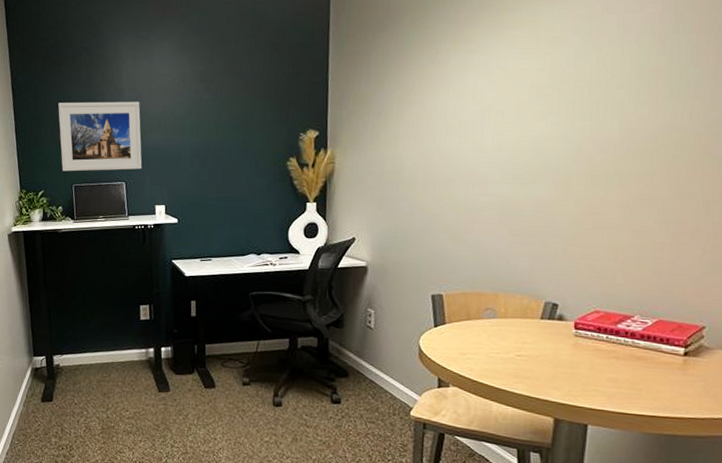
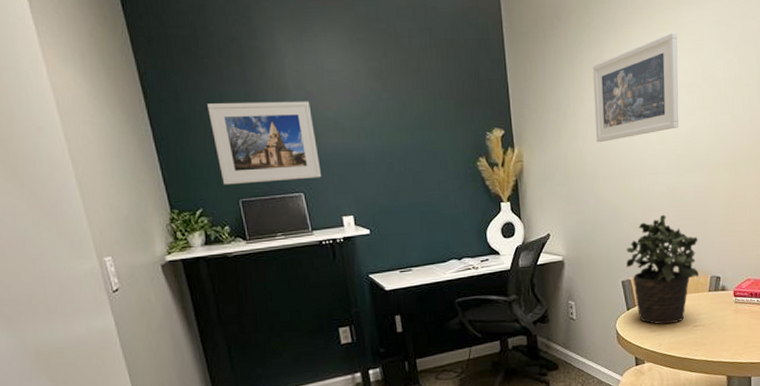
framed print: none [419,29,533,148] -> present [592,32,679,143]
potted plant: none [439,228,533,349] -> present [626,214,699,325]

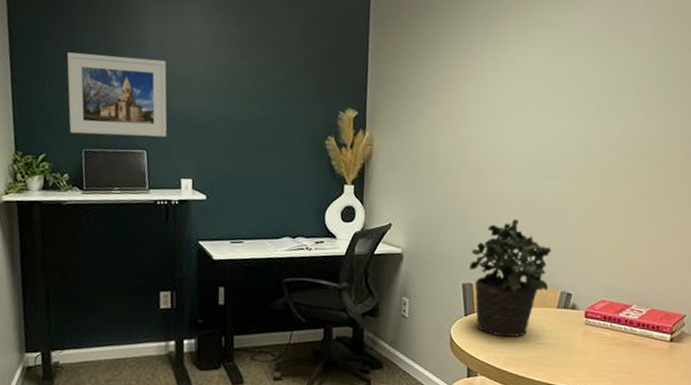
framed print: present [592,32,679,143] -> none [453,31,553,136]

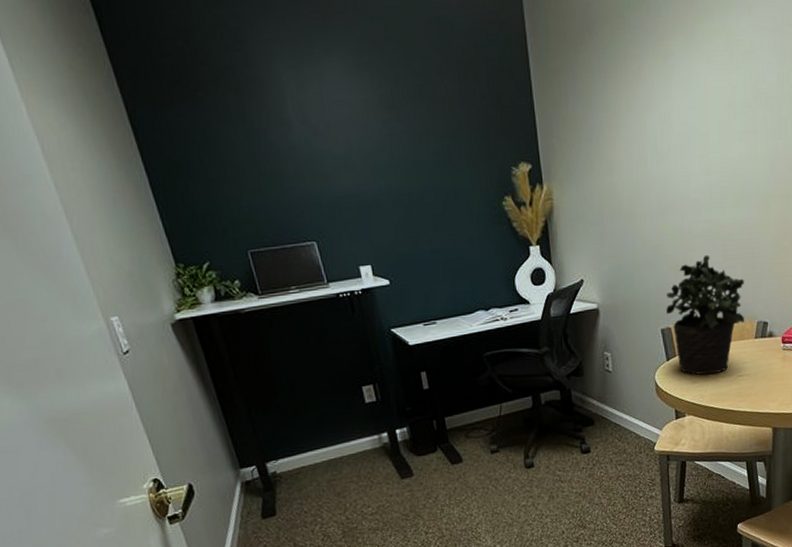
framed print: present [67,52,167,138] -> none [205,137,335,235]

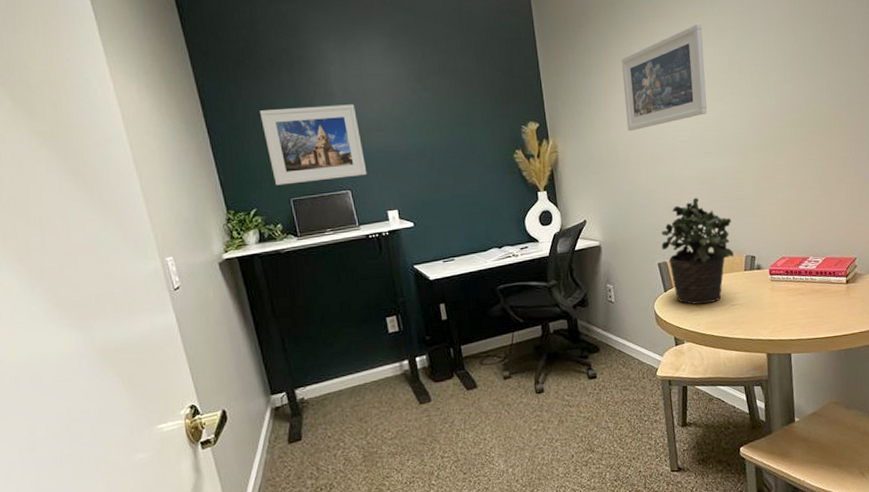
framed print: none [205,137,335,235] -> present [260,104,367,186]
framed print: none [628,43,726,176] -> present [621,23,707,132]

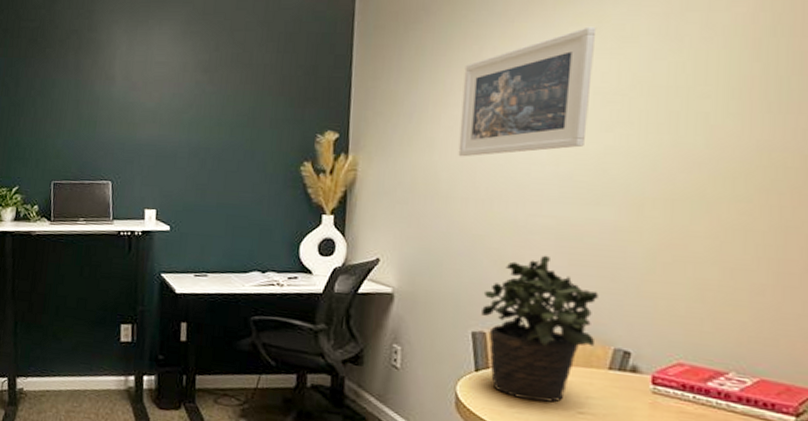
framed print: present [260,104,367,186] -> none [40,89,133,168]

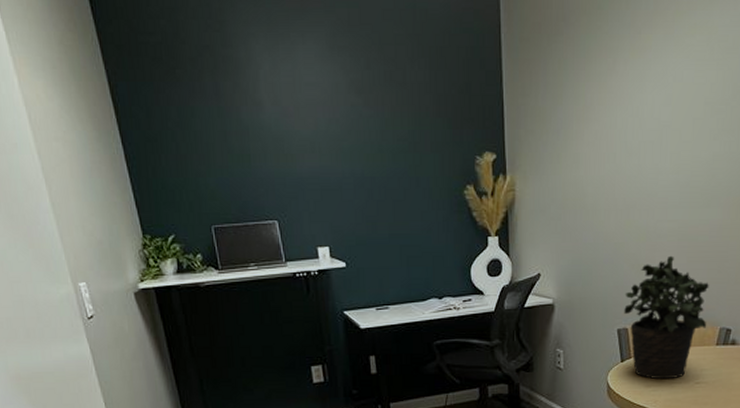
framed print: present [458,26,597,157] -> none [600,38,707,171]

